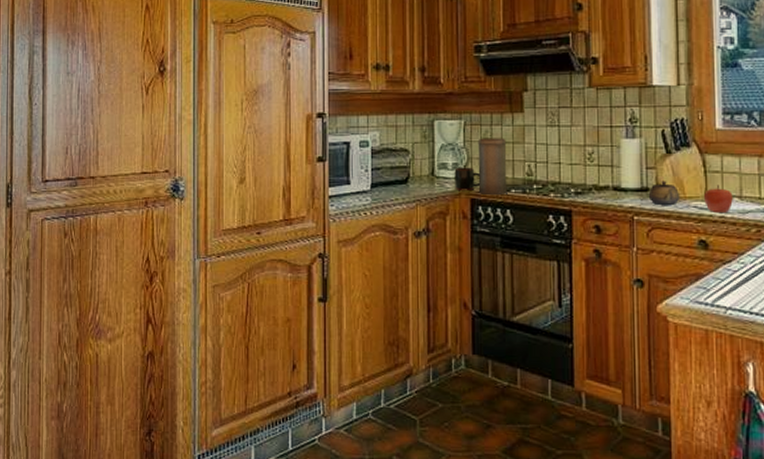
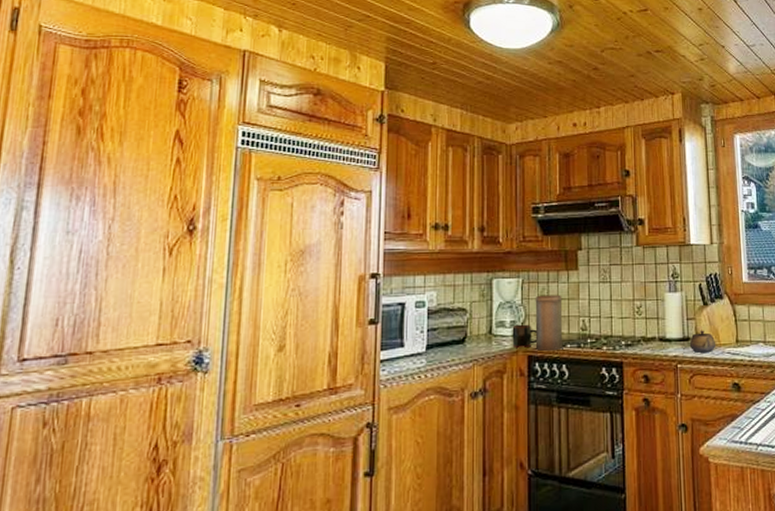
fruit: present [704,185,733,214] -> none [736,332,759,358]

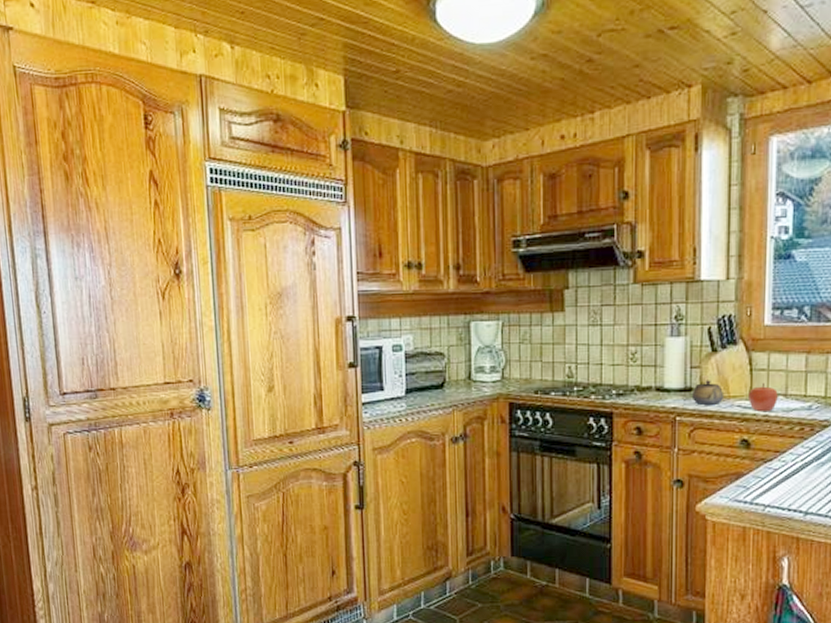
mug: present [512,324,536,348] -> none [492,370,518,394]
canister: present [535,294,563,352] -> none [516,339,547,399]
fruit: none [736,332,759,358] -> present [749,383,778,412]

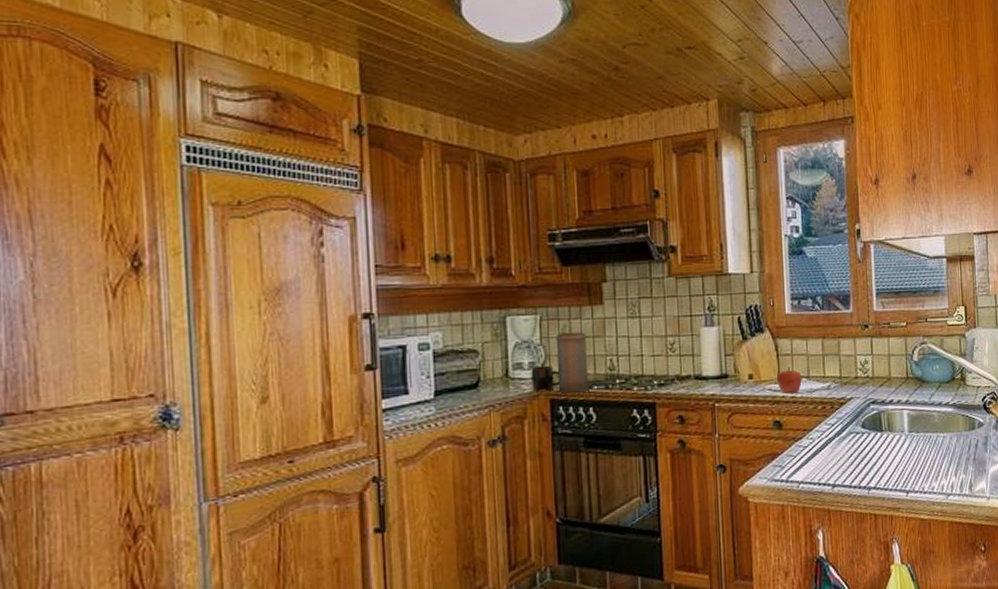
mug: none [492,370,518,394] -> present [531,365,559,391]
canister: none [516,339,547,399] -> present [555,332,590,395]
teapot: present [691,380,725,405] -> none [727,366,757,390]

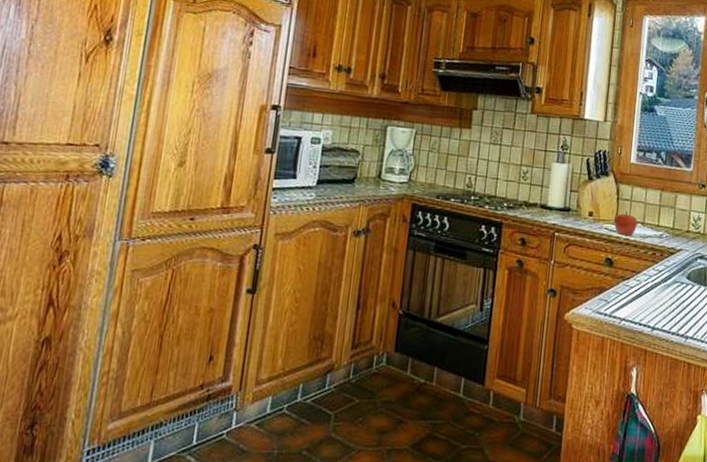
mug: present [531,365,559,391] -> none [398,173,424,196]
canister: present [555,332,590,395] -> none [420,147,453,203]

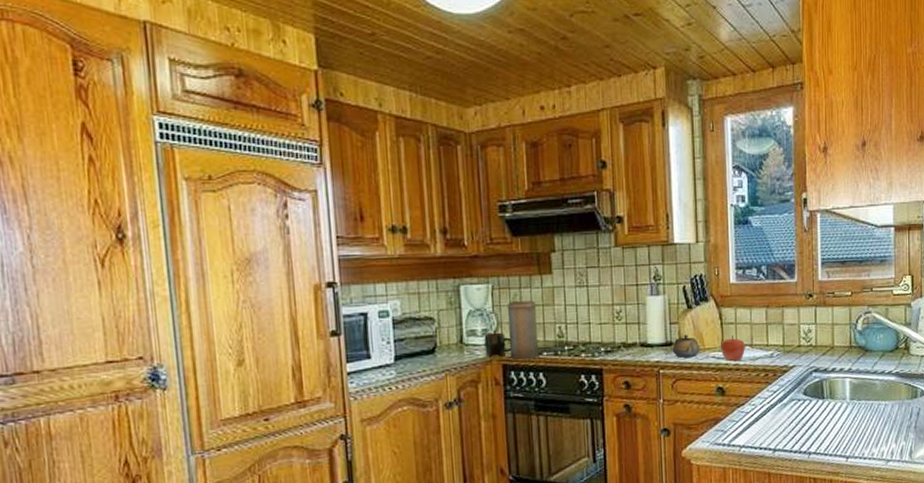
mug: none [398,173,424,196] -> present [484,332,511,357]
canister: none [420,147,453,203] -> present [507,300,539,360]
teapot: none [569,203,596,225] -> present [672,334,701,358]

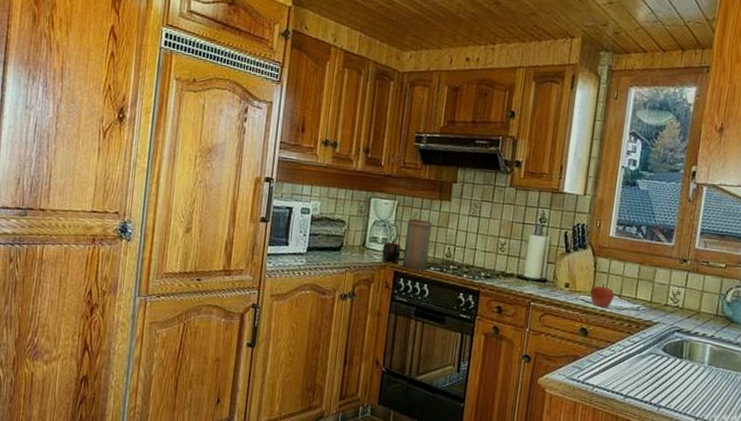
teapot: present [672,334,701,358] -> none [545,275,572,296]

